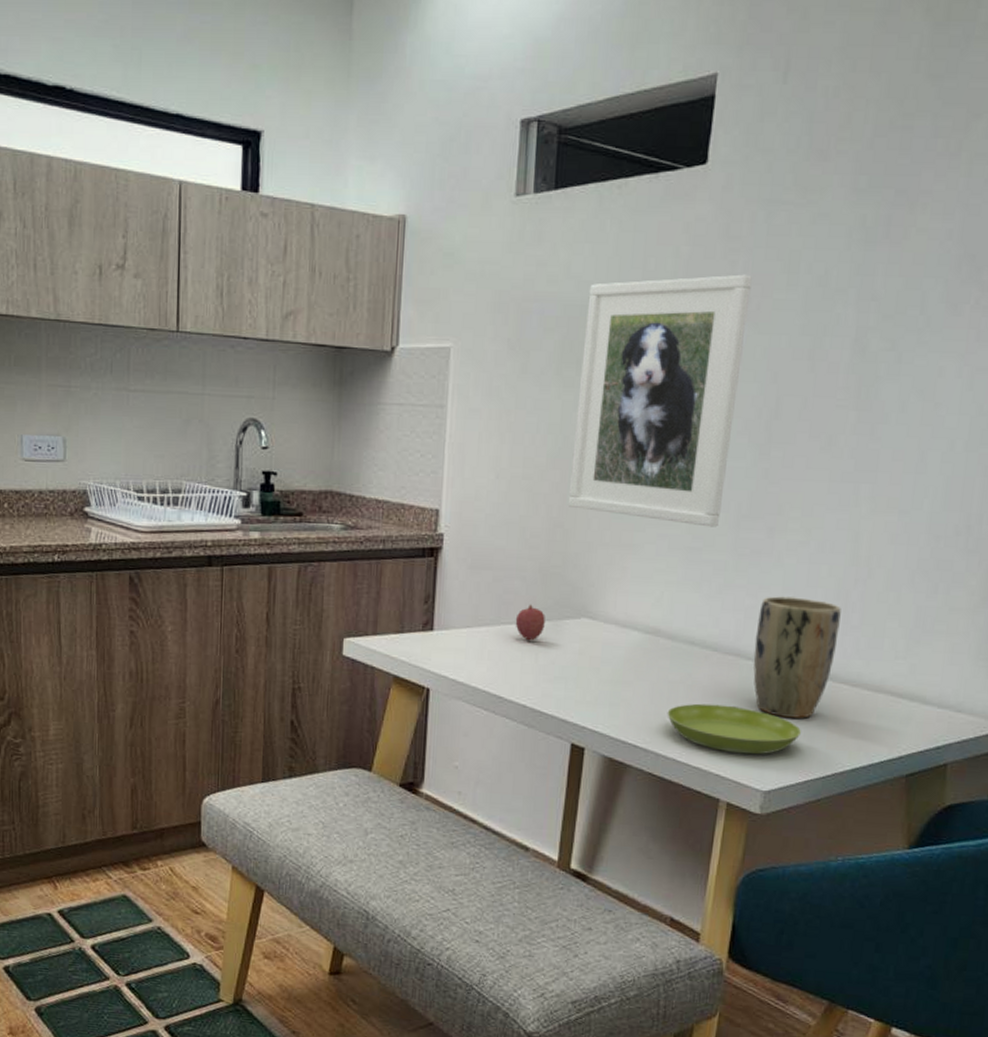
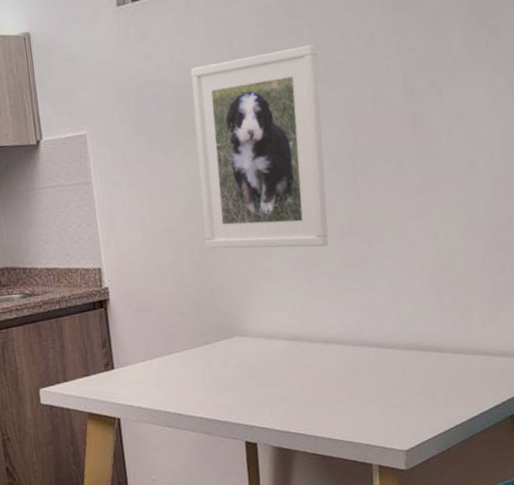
fruit: present [515,604,545,641] -> none [180,333,206,364]
saucer: present [667,703,801,755] -> none [317,386,424,425]
plant pot: present [753,596,841,718] -> none [373,290,438,388]

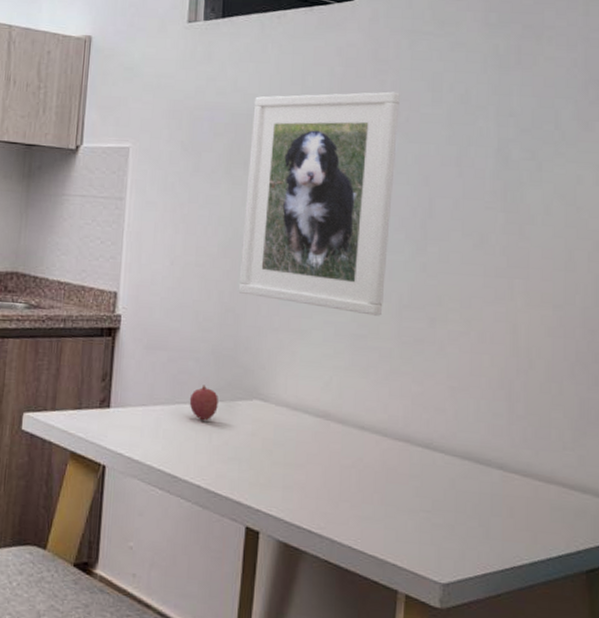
fruit: none [180,333,206,364] -> present [189,385,218,421]

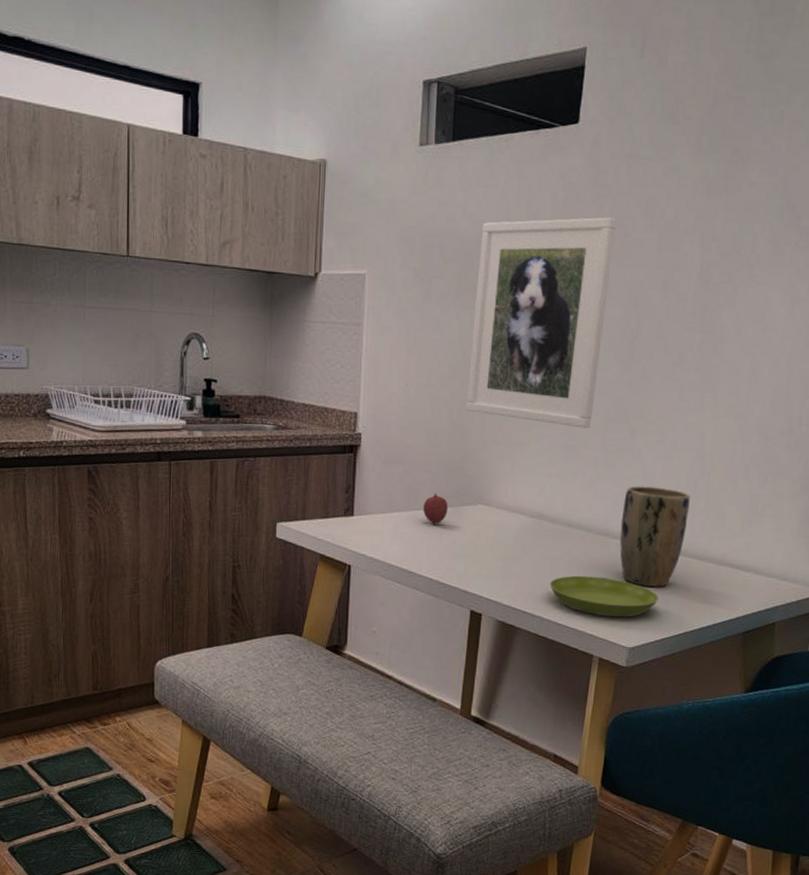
saucer: none [340,489,475,545] -> present [549,575,658,618]
plant pot: none [423,384,506,508] -> present [620,486,690,587]

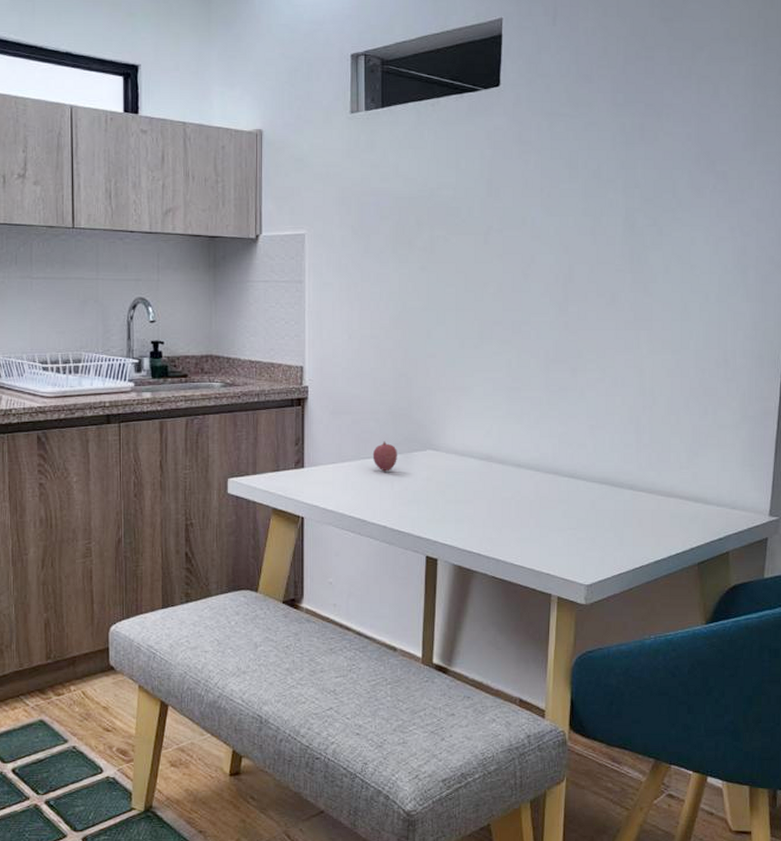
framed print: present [466,217,616,428] -> none [409,170,542,370]
saucer: present [549,575,658,618] -> none [503,515,612,555]
plant pot: present [620,486,690,587] -> none [569,423,634,522]

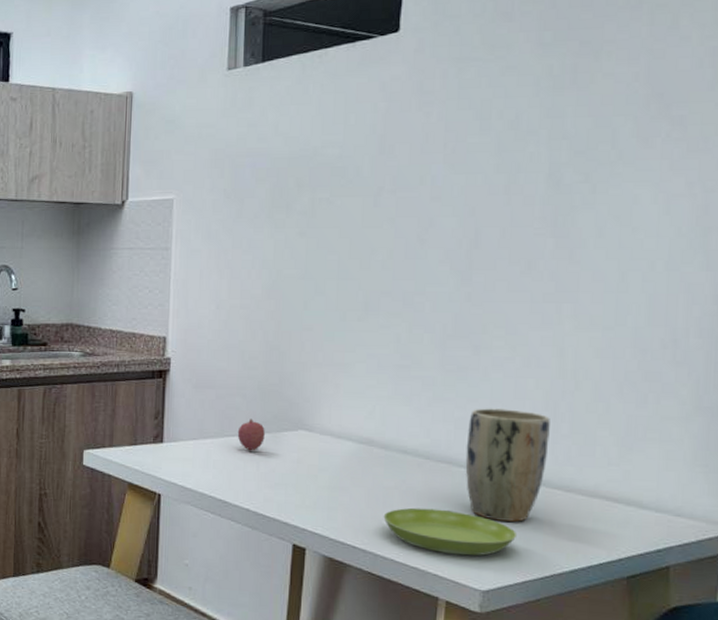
saucer: none [503,515,612,555] -> present [383,507,516,556]
plant pot: none [569,423,634,522] -> present [465,408,550,522]

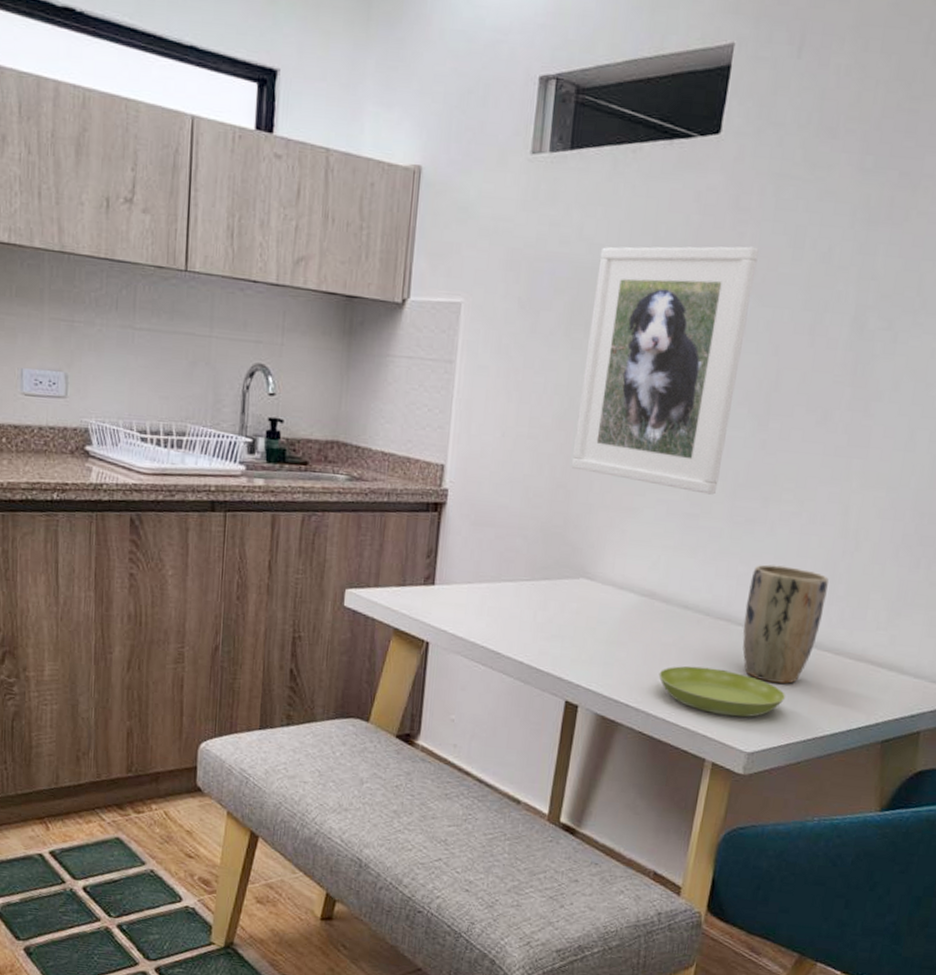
fruit: present [237,418,265,451] -> none [515,563,545,599]
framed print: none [282,123,446,347] -> present [571,246,759,495]

